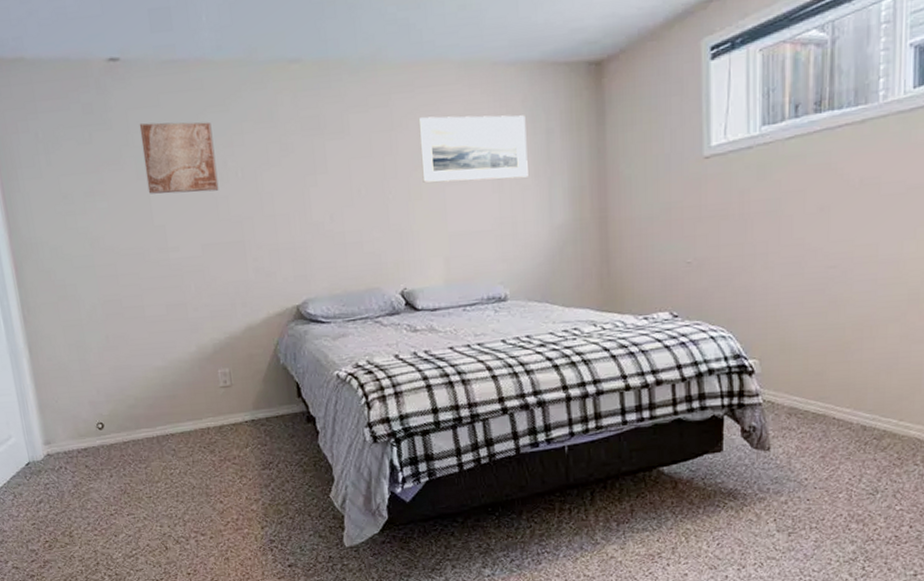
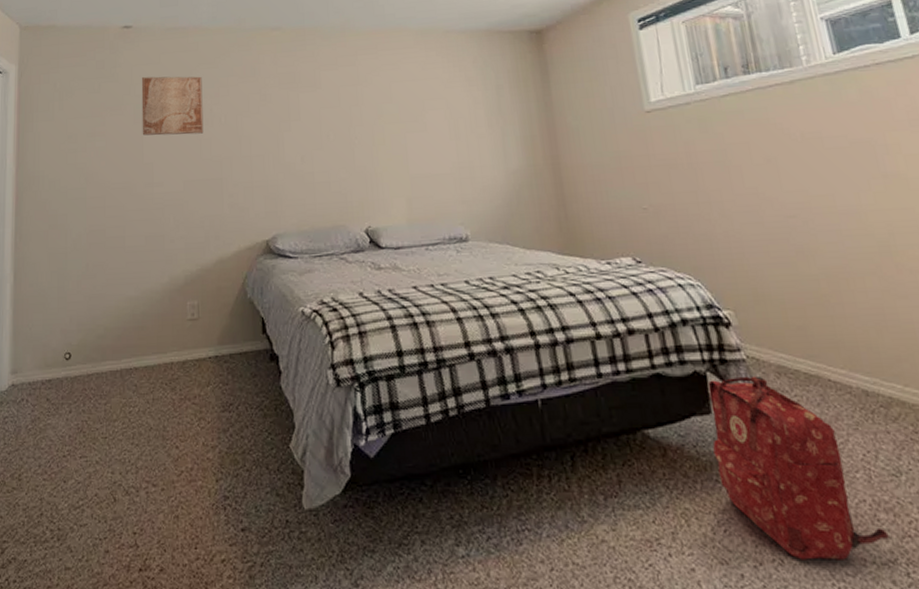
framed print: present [418,115,528,183] -> none [381,73,482,130]
backpack: none [719,417,855,562] -> present [707,376,889,560]

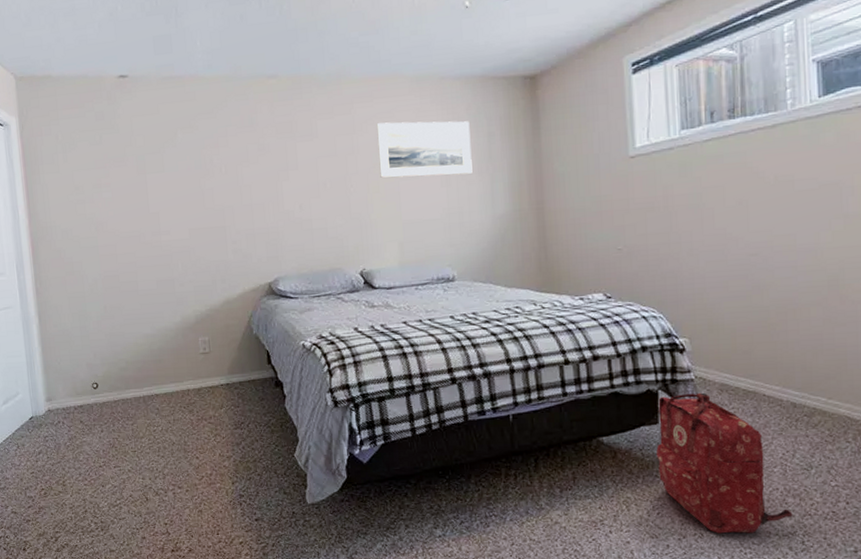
wall art: present [141,76,204,136] -> none [141,126,206,186]
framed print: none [381,73,482,130] -> present [376,121,473,178]

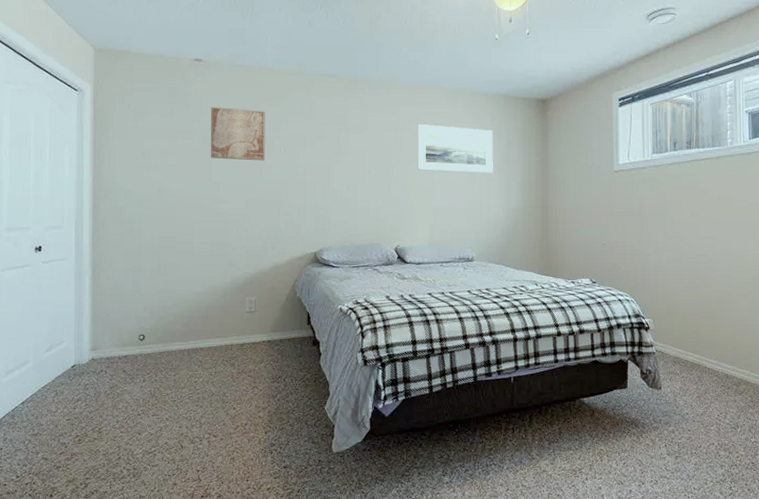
wall art: none [141,126,206,186] -> present [210,107,265,161]
backpack: present [656,392,793,534] -> none [625,363,724,481]

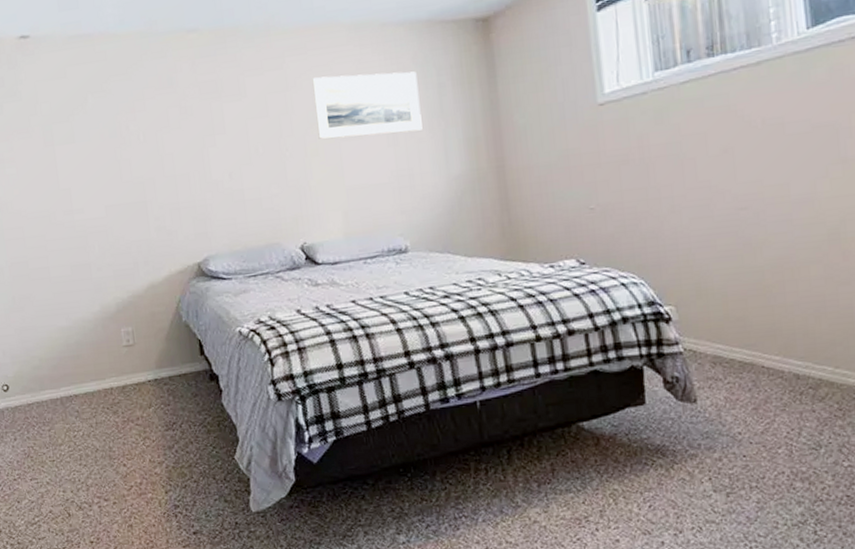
wall art: present [210,107,265,161] -> none [47,90,122,160]

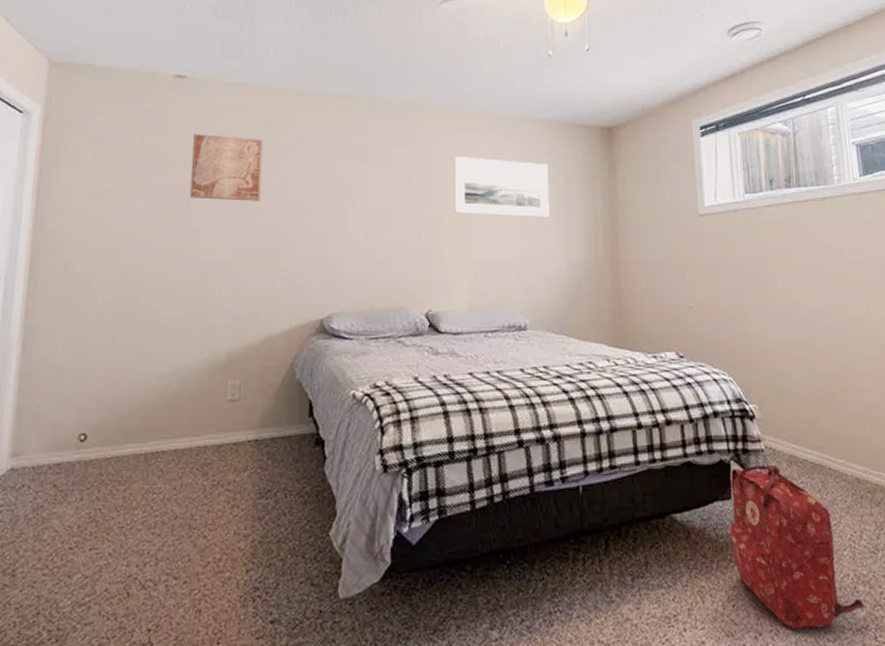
wall art: none [47,90,122,160] -> present [189,134,263,201]
backpack: none [644,367,802,527] -> present [730,464,864,630]

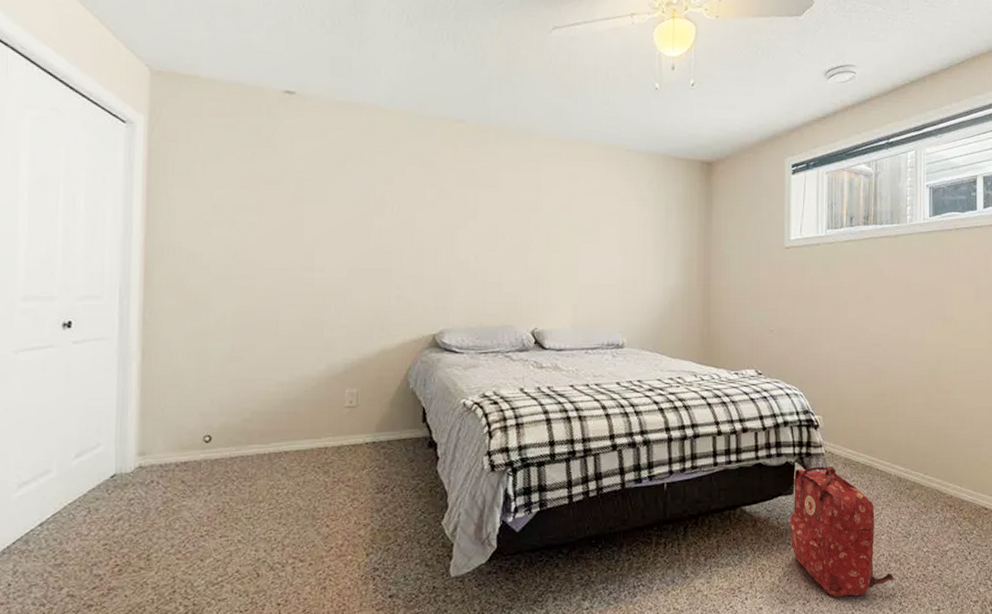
wall art: present [189,134,263,201] -> none [303,152,375,221]
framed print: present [454,157,549,217] -> none [561,184,650,245]

